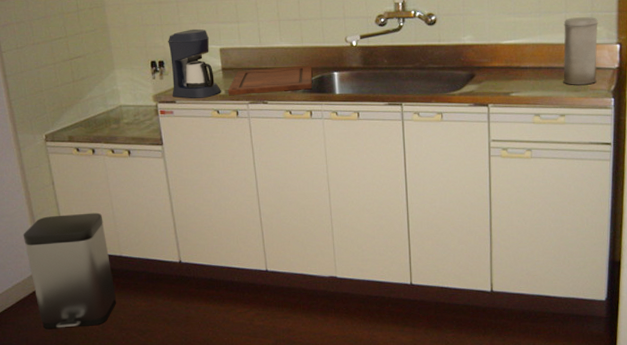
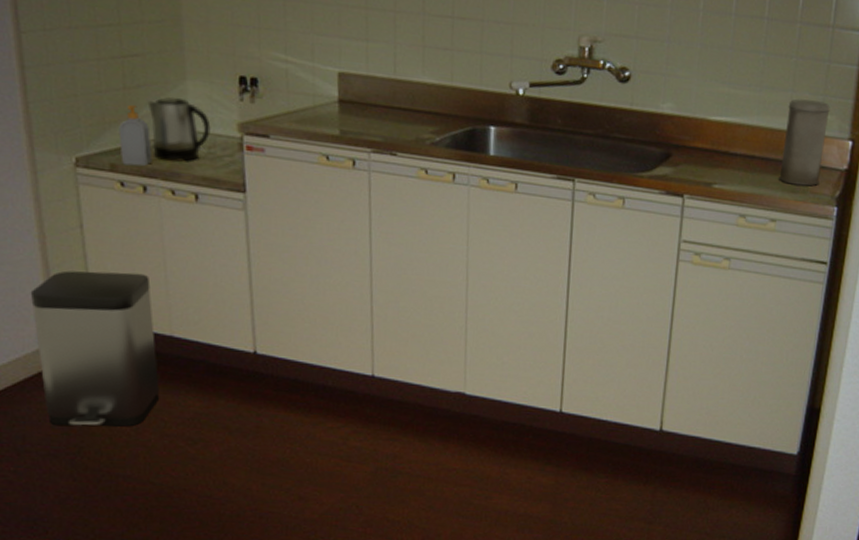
soap bottle: none [72,92,97,136] -> present [118,104,153,167]
kettle: none [90,82,135,129] -> present [147,96,211,162]
coffee maker: present [168,28,221,99] -> none [265,40,335,138]
cutting board: present [228,65,313,96] -> none [343,106,462,145]

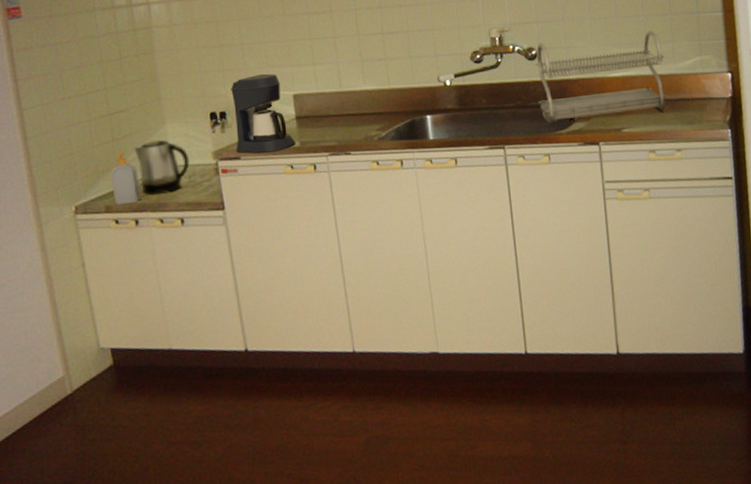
pedal bin: present [30,270,159,427] -> none [41,297,163,454]
coffee maker: none [265,40,335,138] -> present [231,73,295,154]
dish rack: none [621,63,779,172] -> present [534,31,667,126]
canister: present [779,99,830,187] -> none [671,45,711,118]

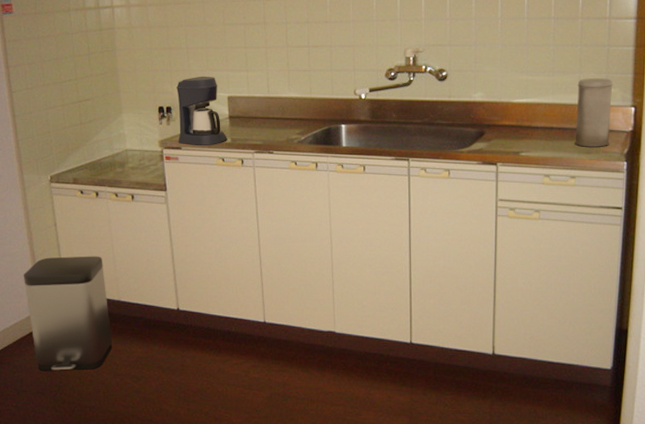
pedal bin: none [41,297,163,454] -> present [23,256,112,371]
soap bottle: present [111,152,142,205] -> none [78,134,101,178]
kettle: present [134,139,190,195] -> none [97,126,140,172]
dish rack: present [534,31,667,126] -> none [443,61,570,144]
canister: none [671,45,711,118] -> present [575,78,613,147]

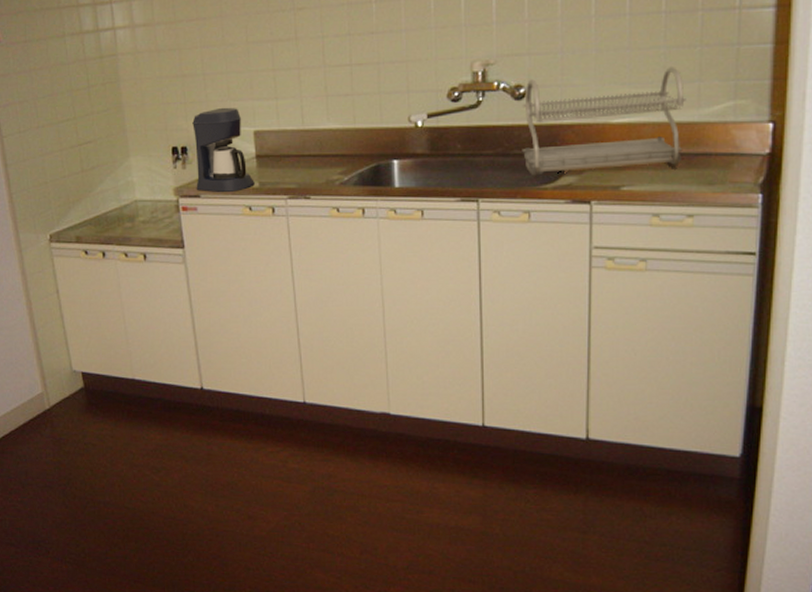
pedal bin: present [23,256,112,371] -> none [23,327,127,462]
dish rack: none [443,61,570,144] -> present [522,67,686,178]
canister: present [575,78,613,147] -> none [693,87,744,177]

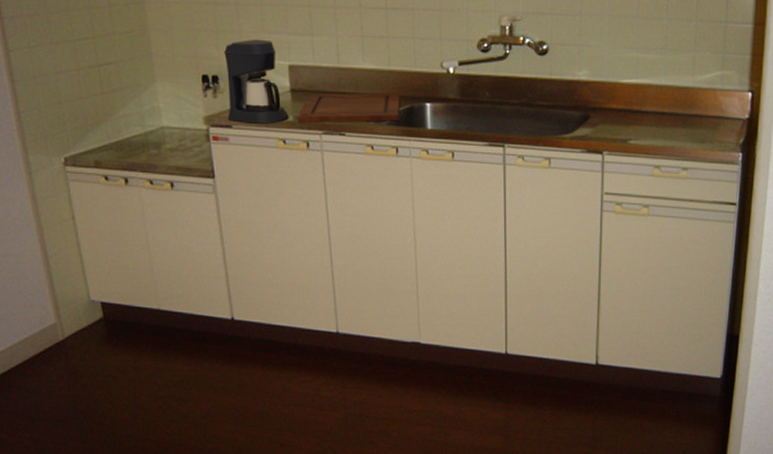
cutting board: none [262,151,366,190] -> present [297,92,400,124]
dish rack: present [522,67,686,178] -> none [544,37,683,128]

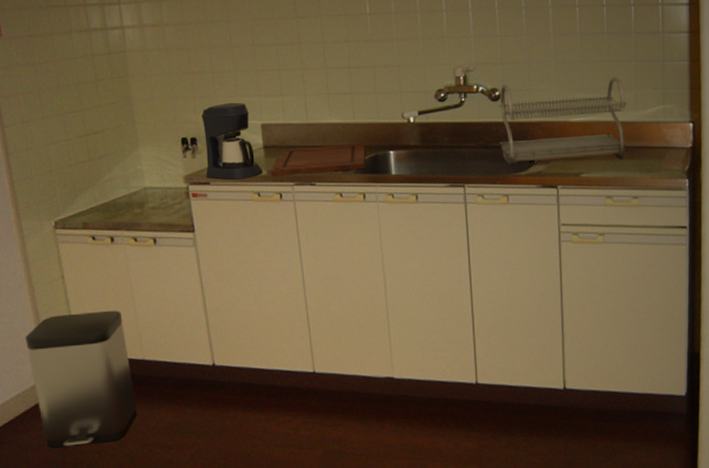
pedal bin: none [33,256,151,395] -> present [25,310,137,449]
dish rack: none [544,37,683,128] -> present [497,77,627,167]

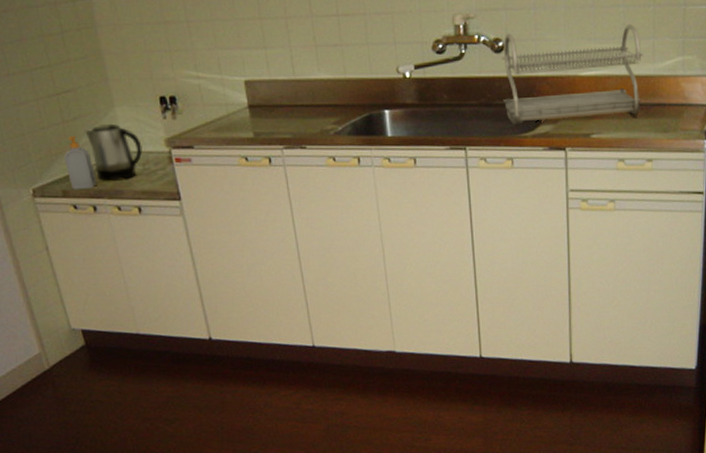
pedal bin: present [25,310,137,449] -> none [14,283,136,422]
soap bottle: none [88,172,117,222] -> present [64,135,97,190]
kettle: none [109,161,162,214] -> present [85,123,143,181]
coffee maker: present [201,102,263,181] -> none [179,56,249,144]
cutting board: present [270,143,366,177] -> none [257,101,360,140]

